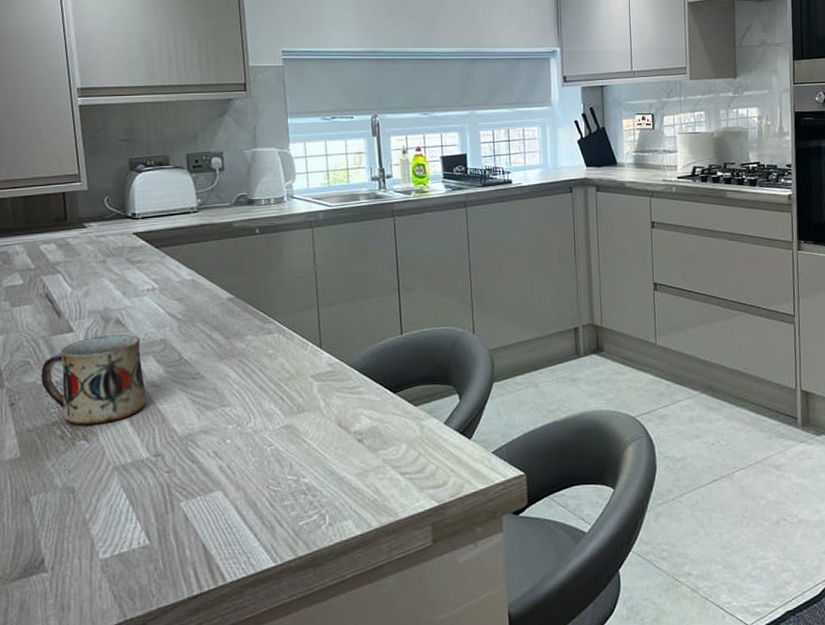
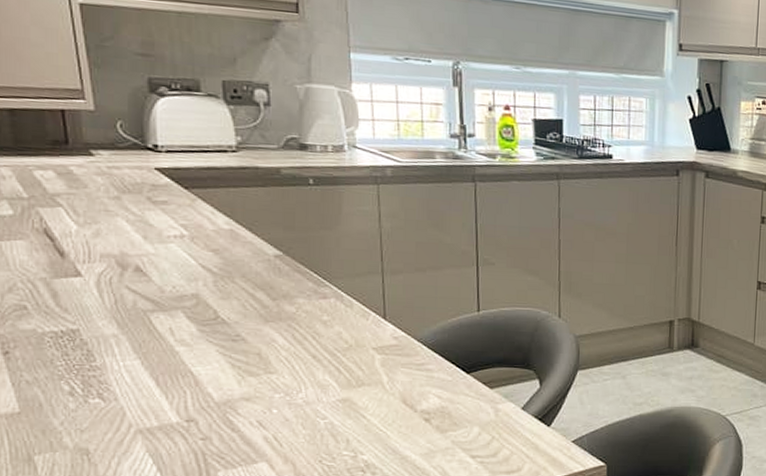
mug: present [41,334,147,425] -> none [42,283,176,382]

